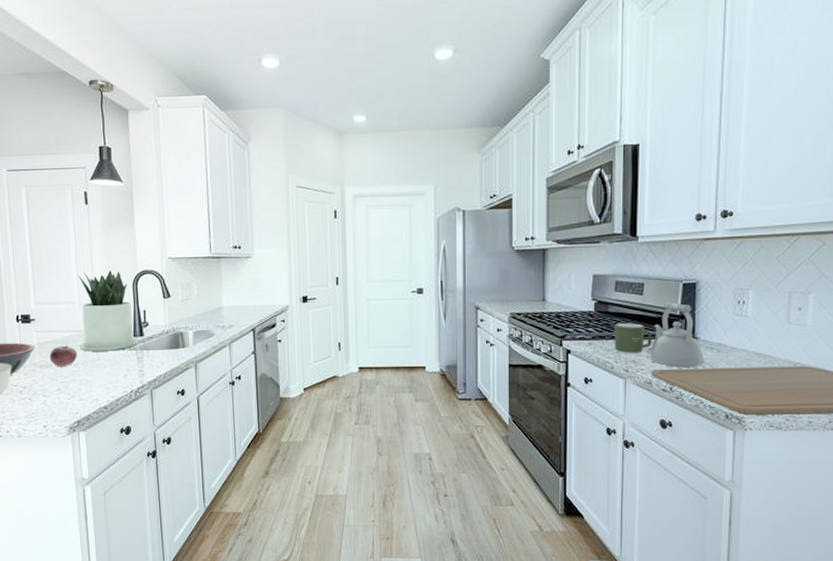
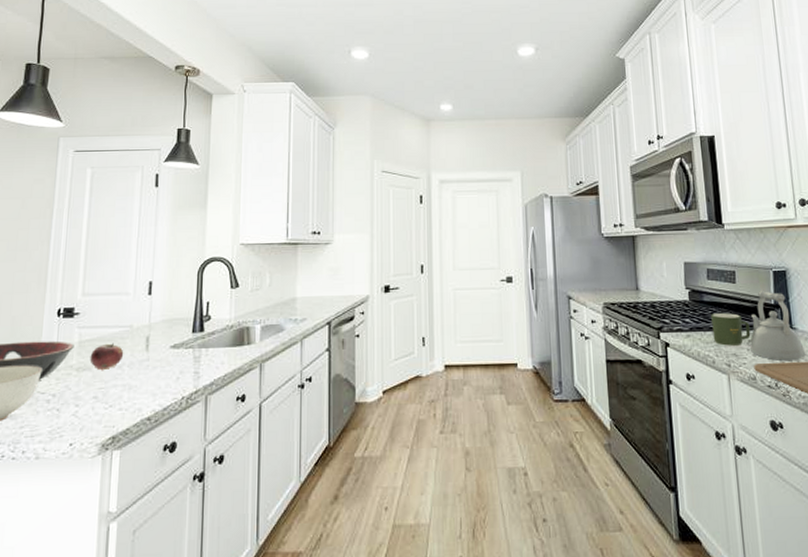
planter: present [77,270,138,352] -> none [126,257,196,351]

